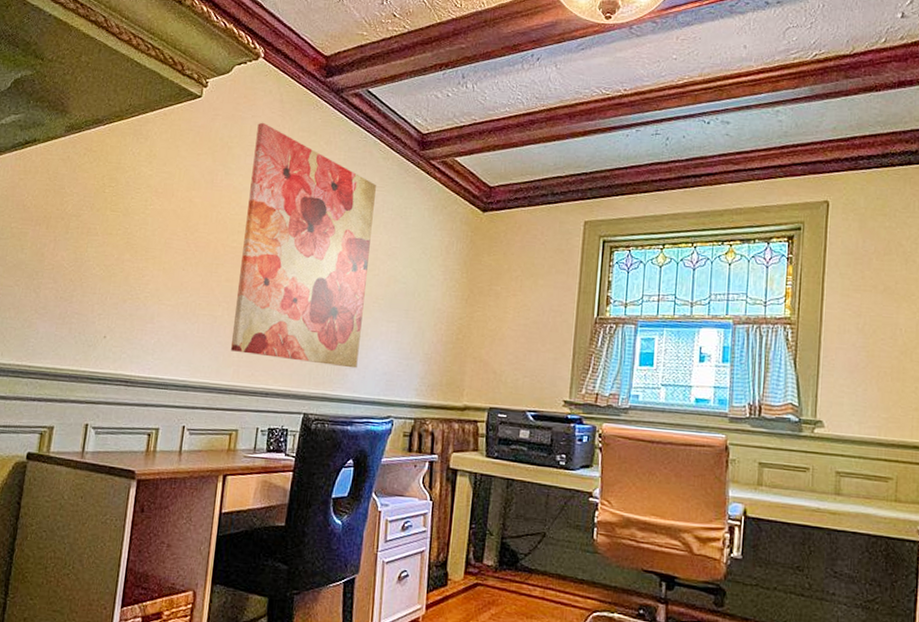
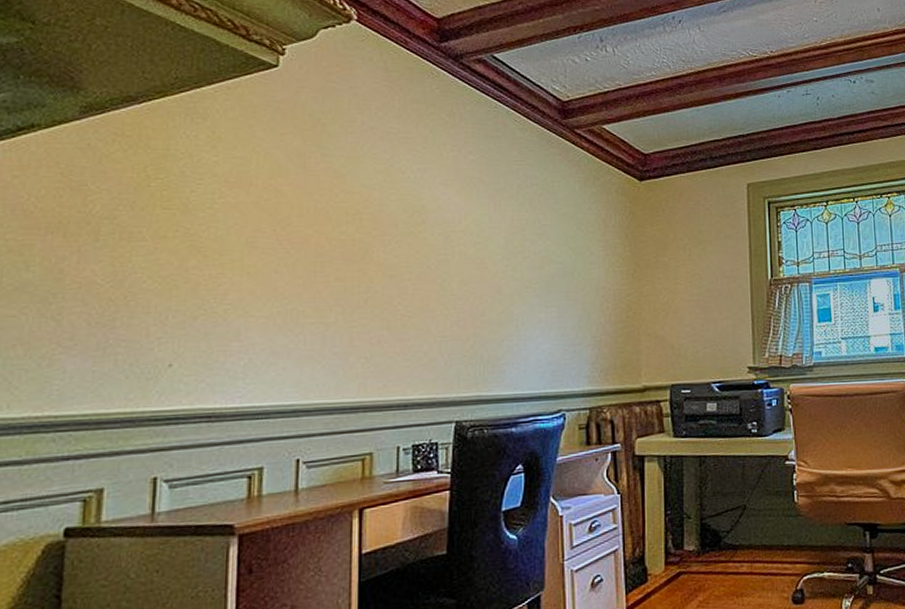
wall art: present [231,122,376,369] -> none [353,94,515,363]

